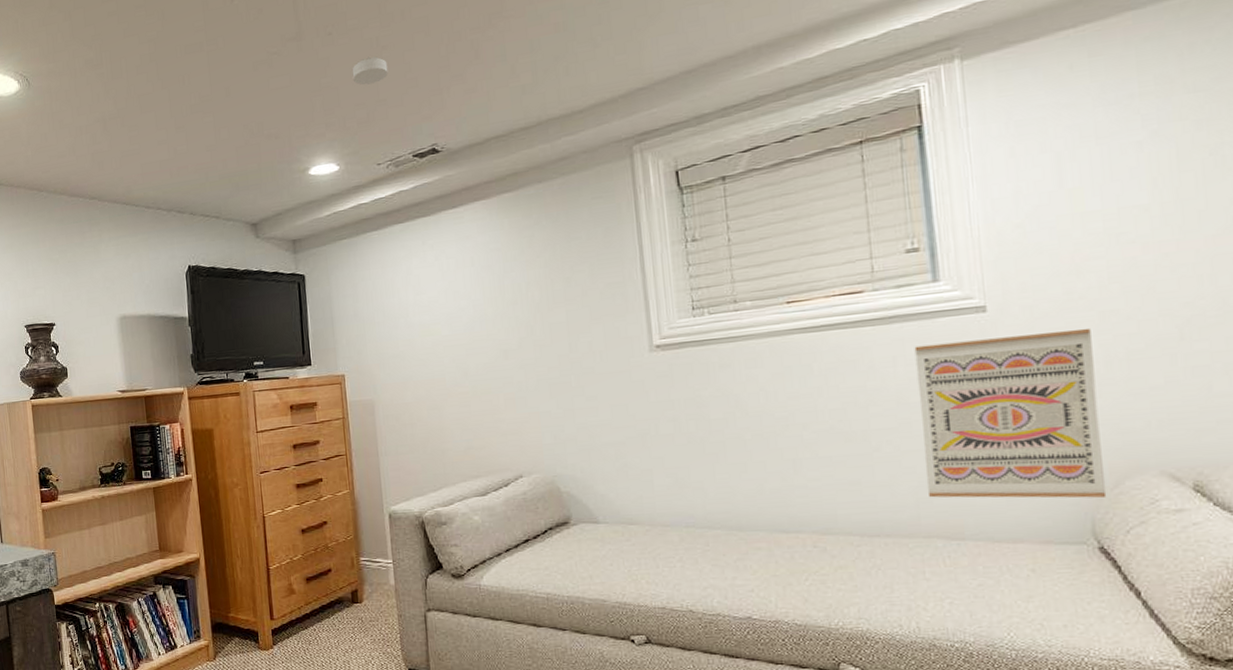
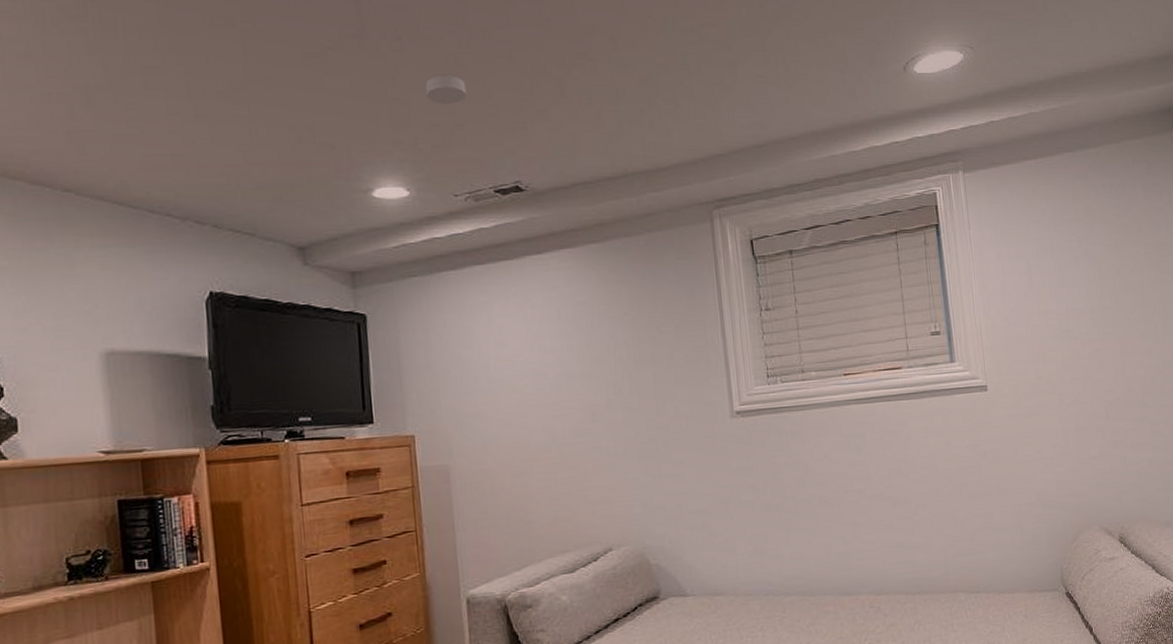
wall art: present [914,328,1107,499] -> none [939,407,1069,556]

